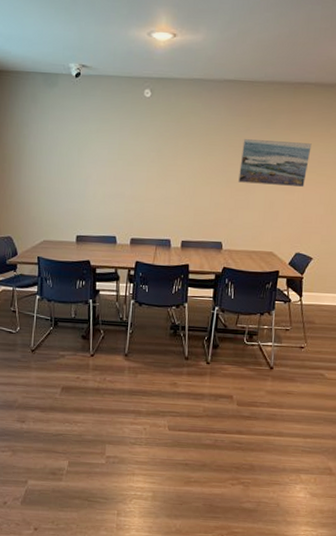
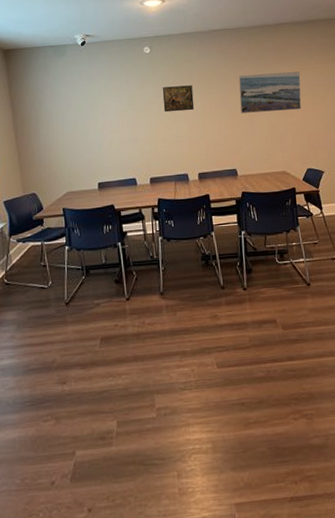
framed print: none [156,140,191,171] -> present [162,85,195,113]

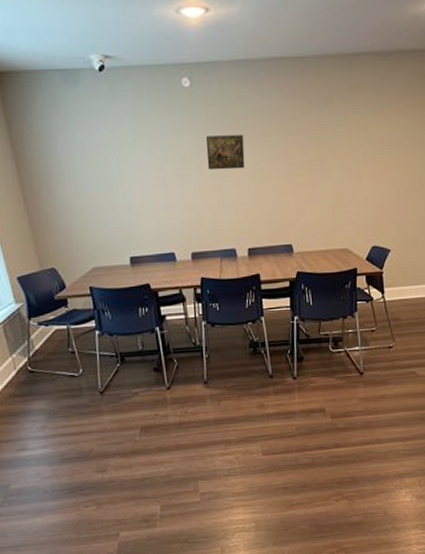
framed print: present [238,71,301,113] -> none [300,122,375,175]

